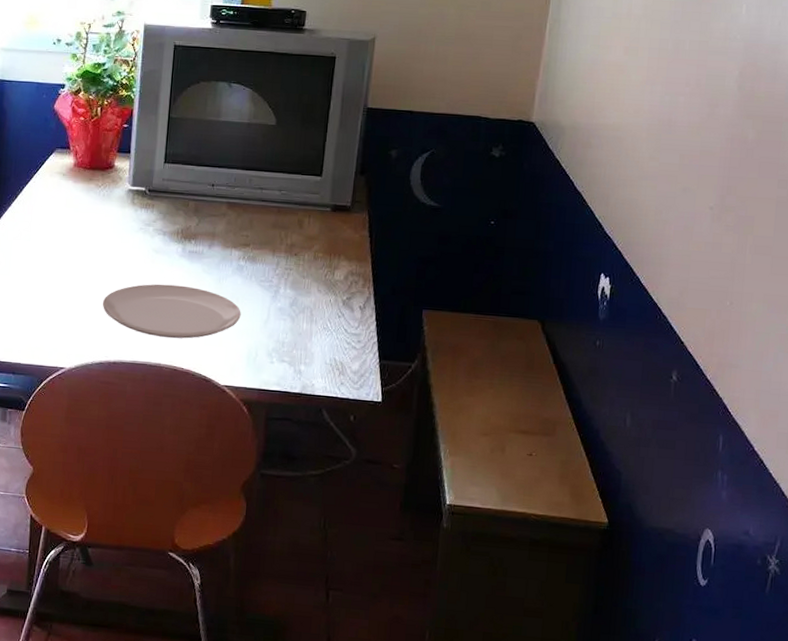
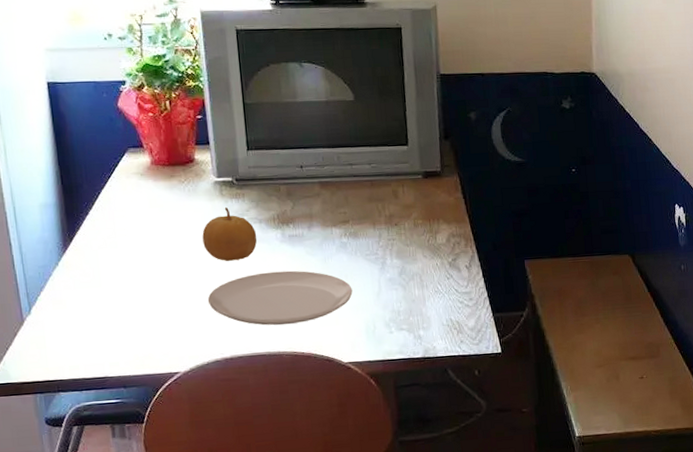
fruit: none [107,216,159,269] -> present [202,207,257,261]

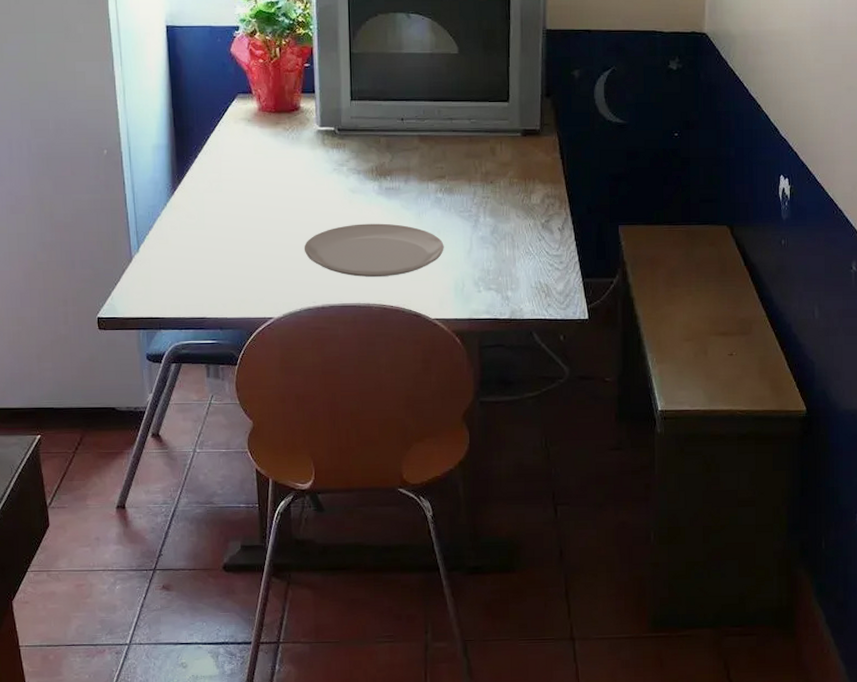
fruit: present [202,207,257,261] -> none [303,157,355,210]

